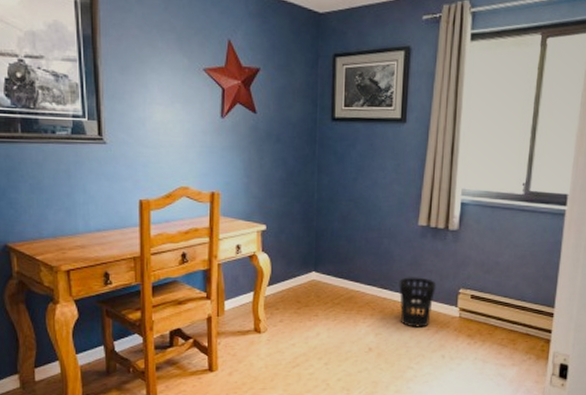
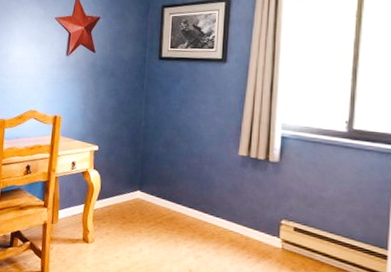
wastebasket: present [399,277,437,328] -> none [219,203,257,255]

